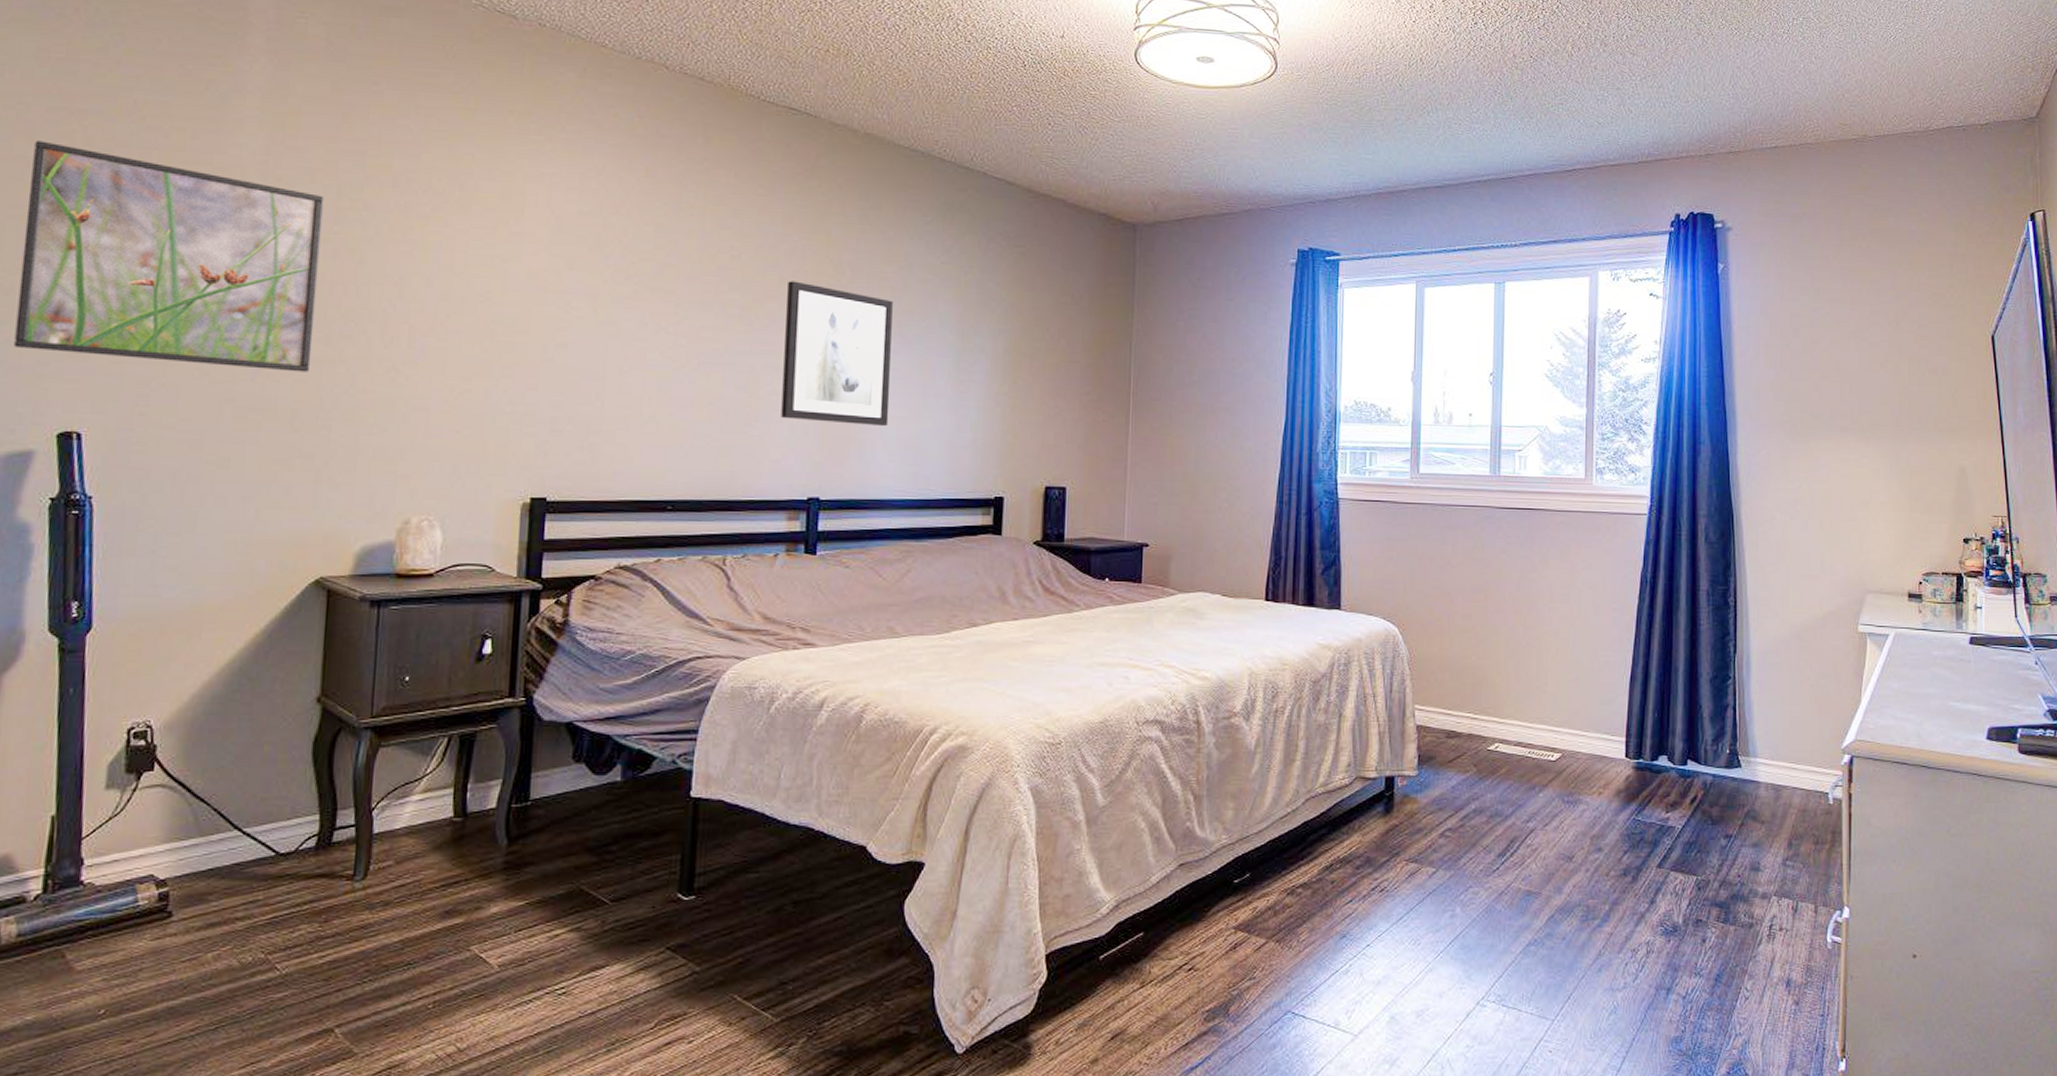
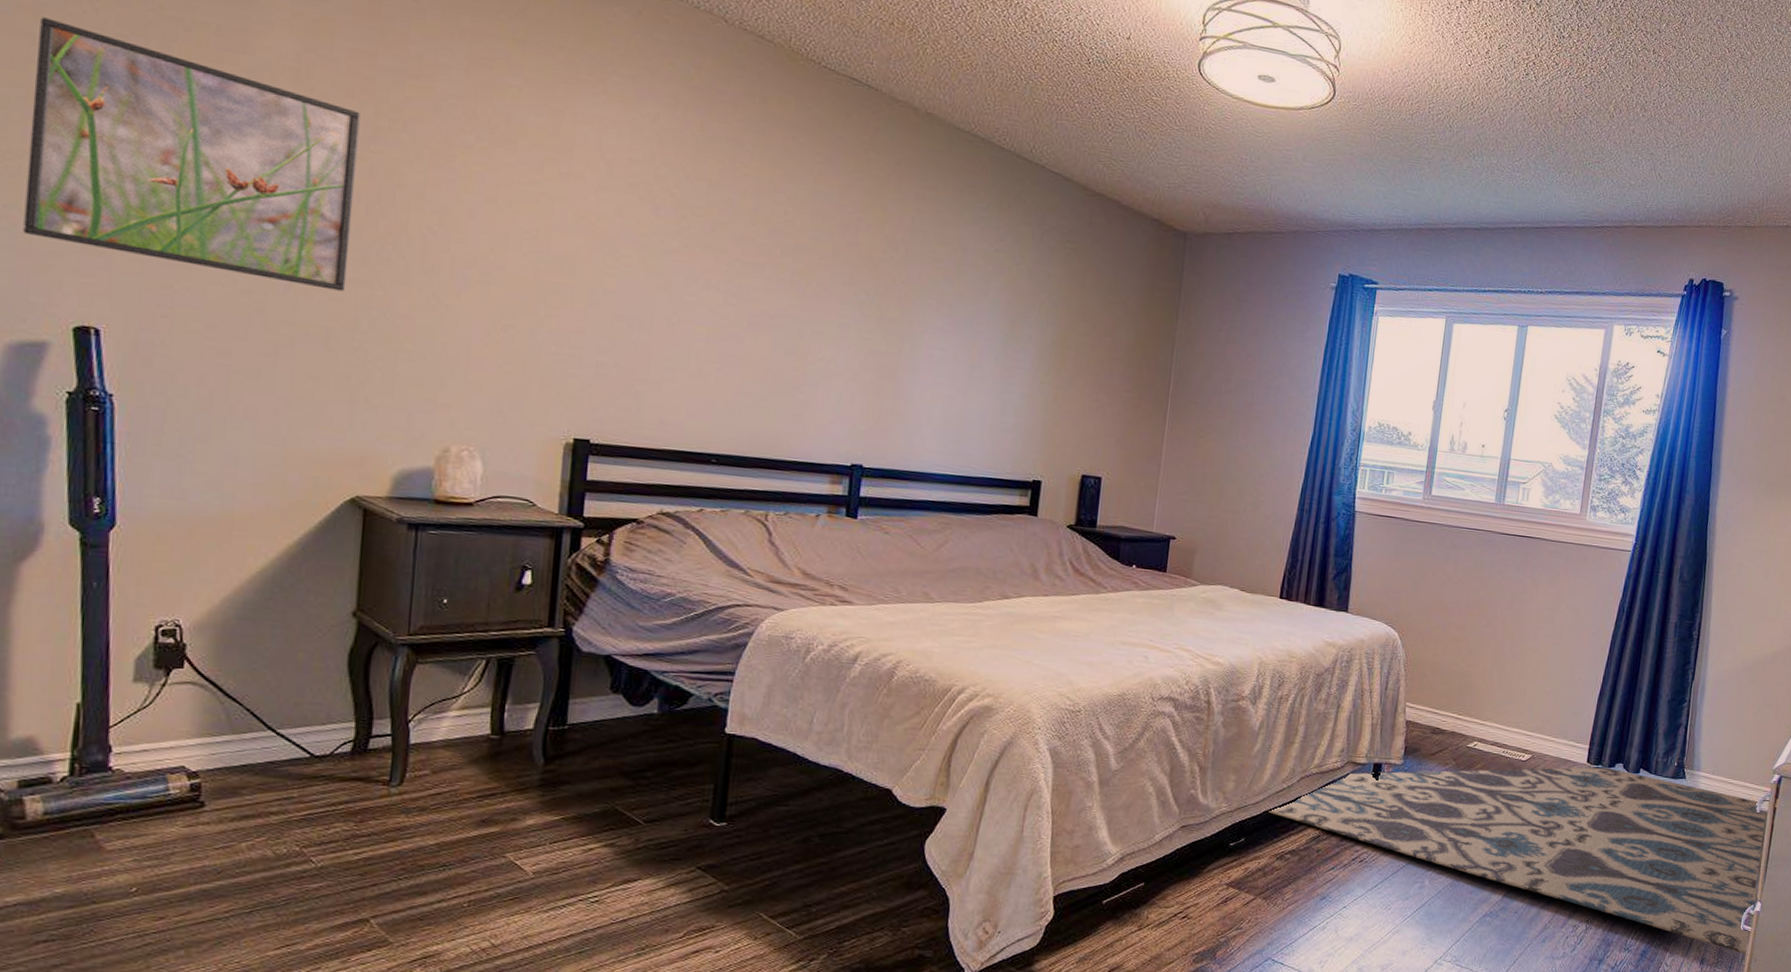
wall art: present [781,281,893,427] -> none [828,251,945,403]
rug: none [1274,761,1842,972] -> present [1269,767,1766,955]

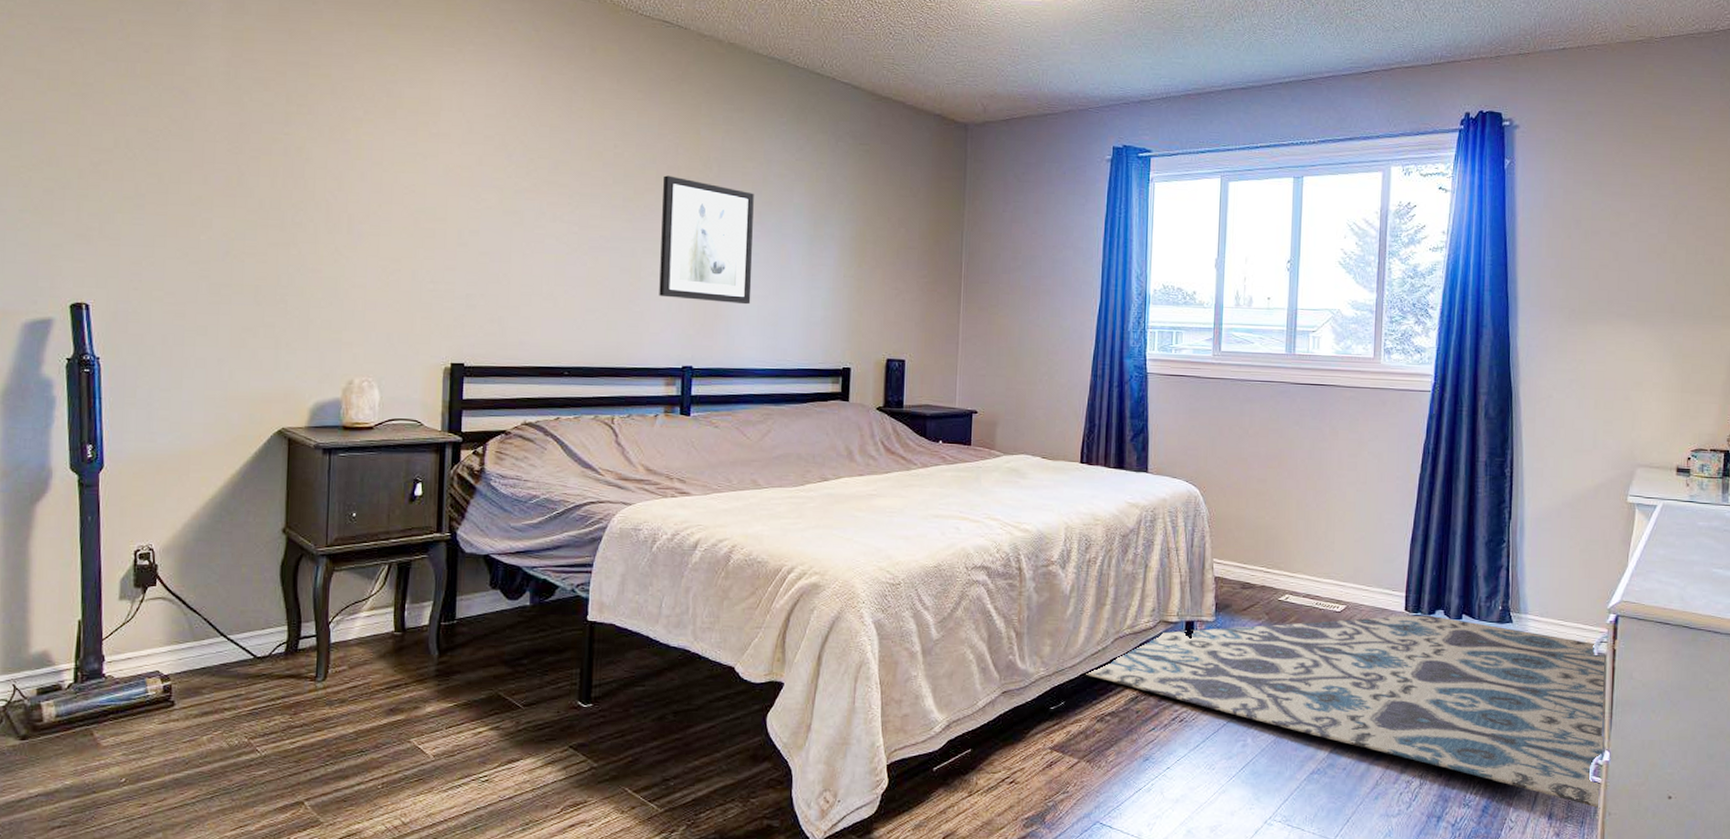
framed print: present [23,17,360,292] -> none [33,55,276,254]
wall art: none [828,251,945,403] -> present [659,175,754,305]

